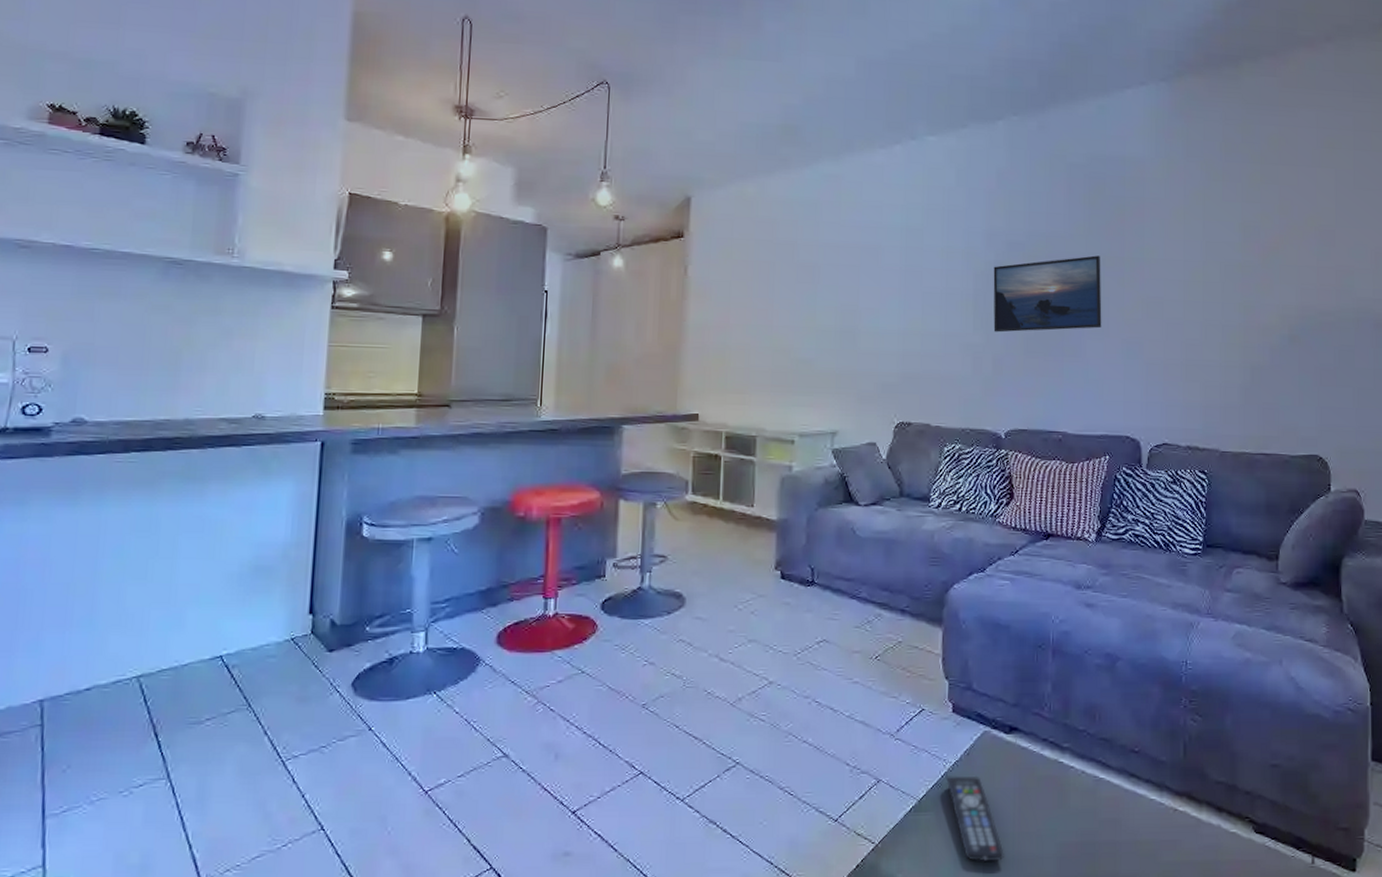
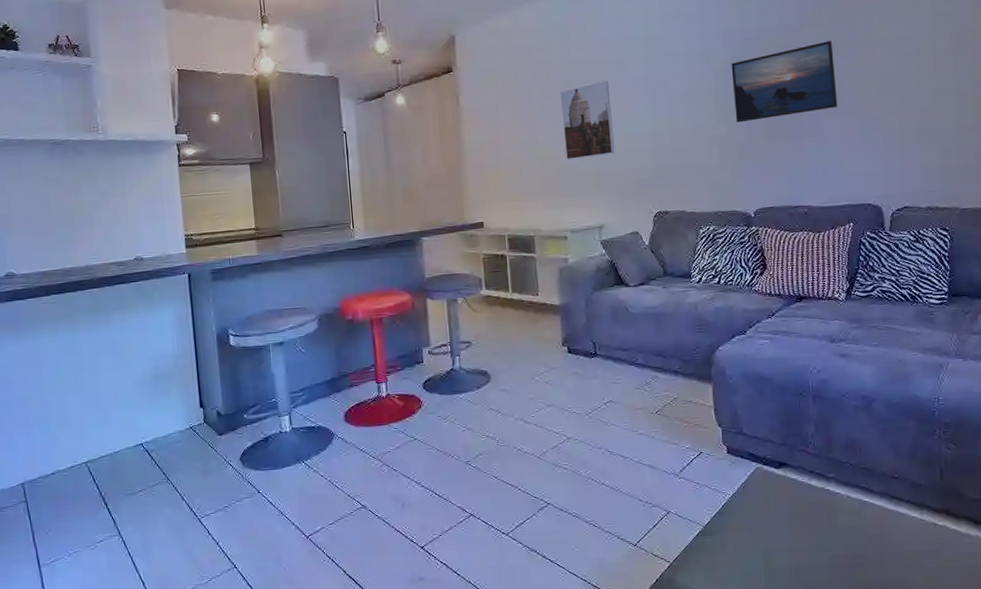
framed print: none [803,269,859,353] -> present [560,81,615,159]
remote control: present [946,775,1004,861] -> none [726,504,783,573]

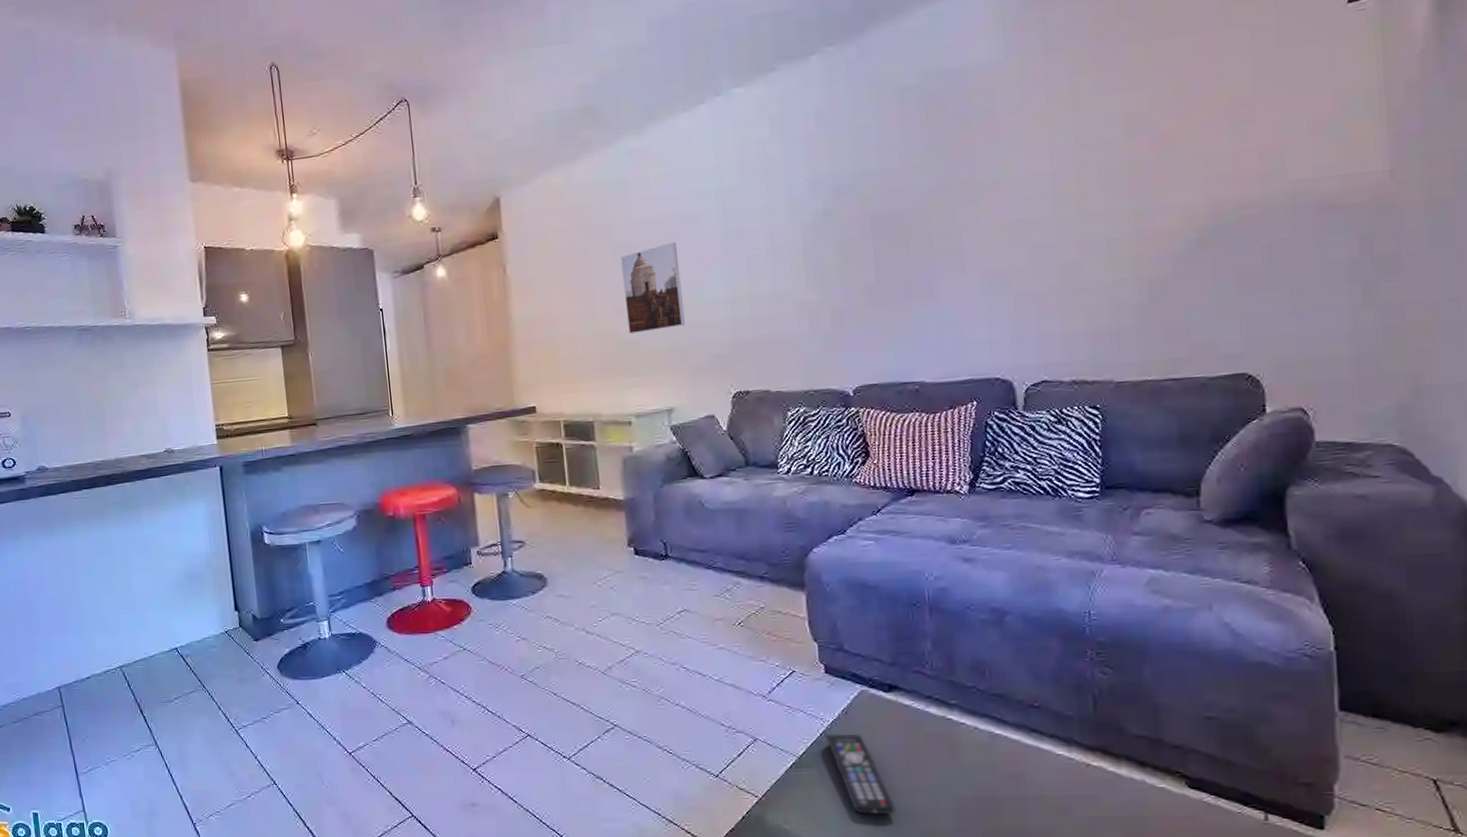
remote control: none [726,504,783,573] -> present [825,733,895,814]
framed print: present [731,40,838,123] -> none [822,184,955,286]

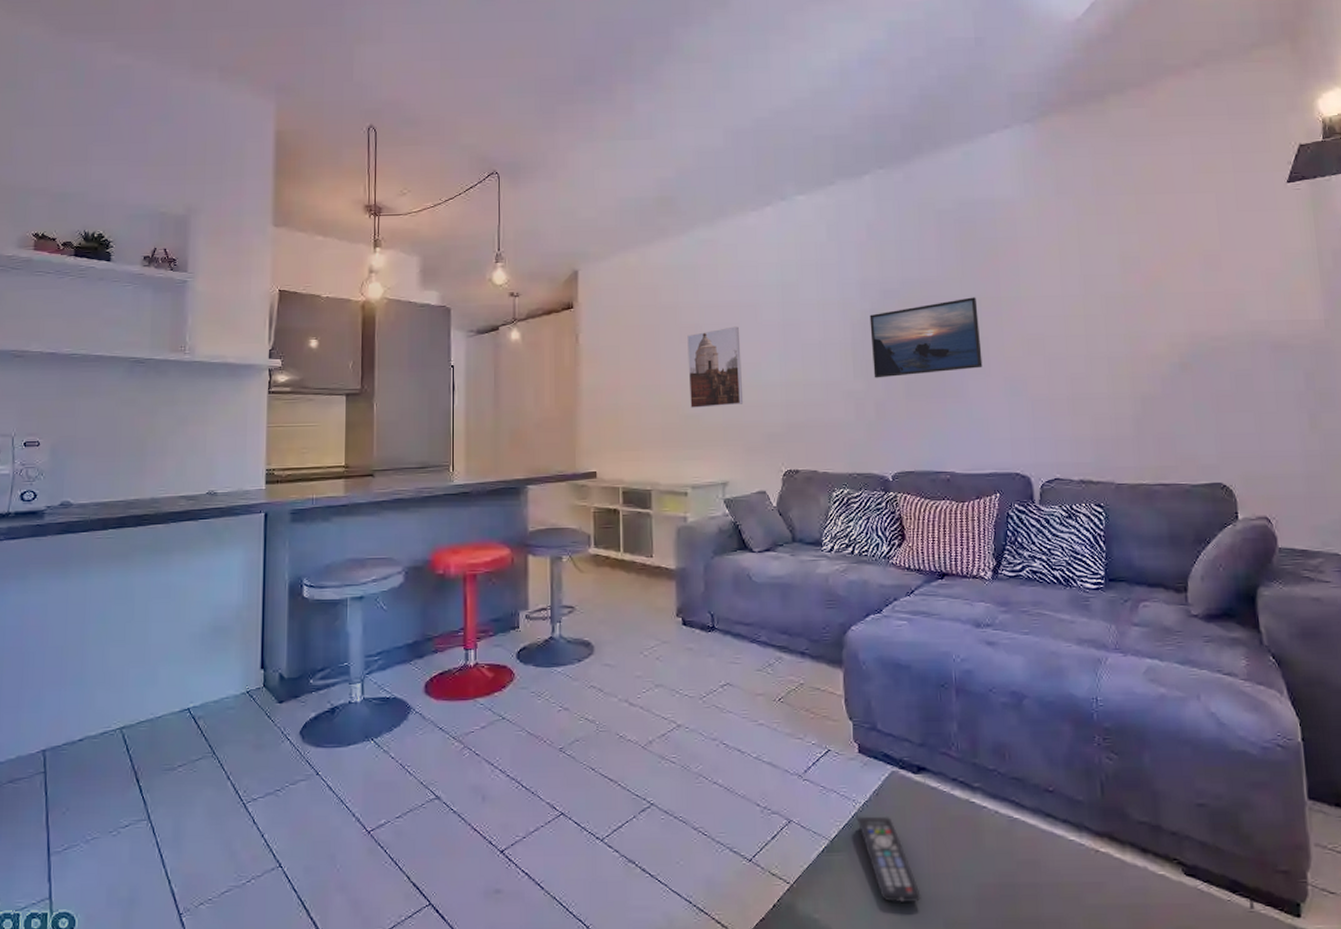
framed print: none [822,184,955,286] -> present [869,297,983,378]

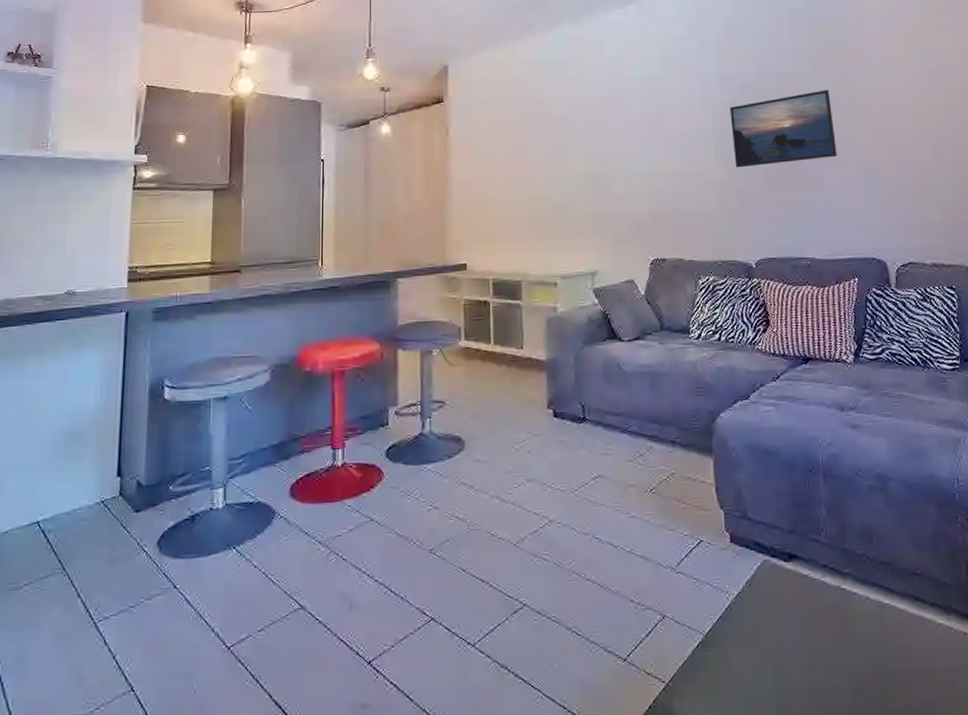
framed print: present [687,326,744,408] -> none [555,119,611,199]
remote control: present [856,816,921,902] -> none [730,606,796,697]

